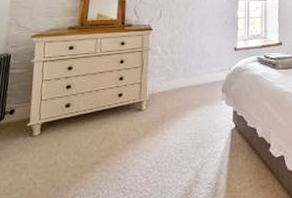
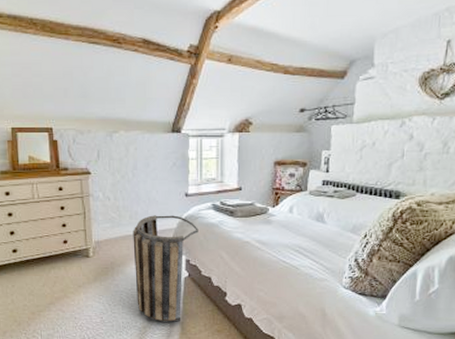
basket: none [184,68,245,180] -> present [133,215,198,323]

